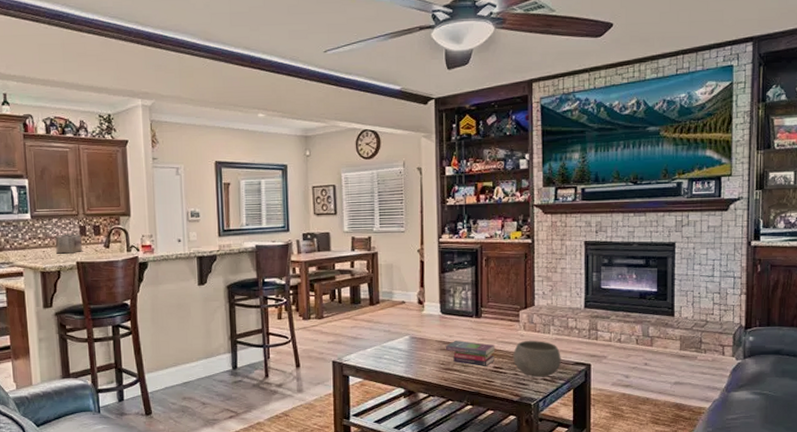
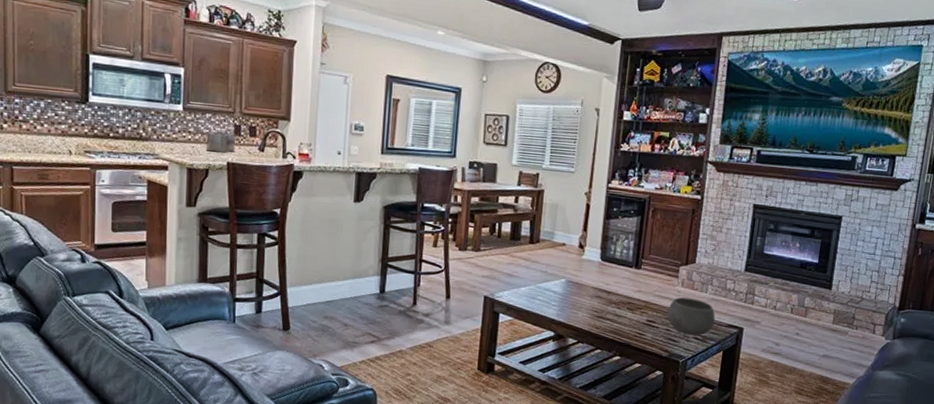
books: present [445,340,495,366] -> none [600,289,651,319]

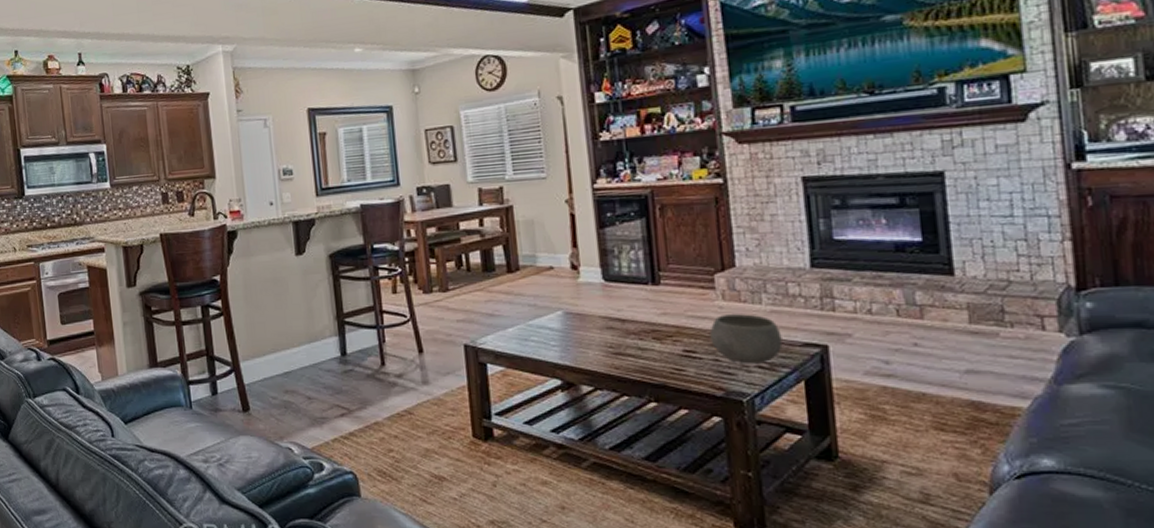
toaster: present [206,131,235,154] -> none [136,201,165,227]

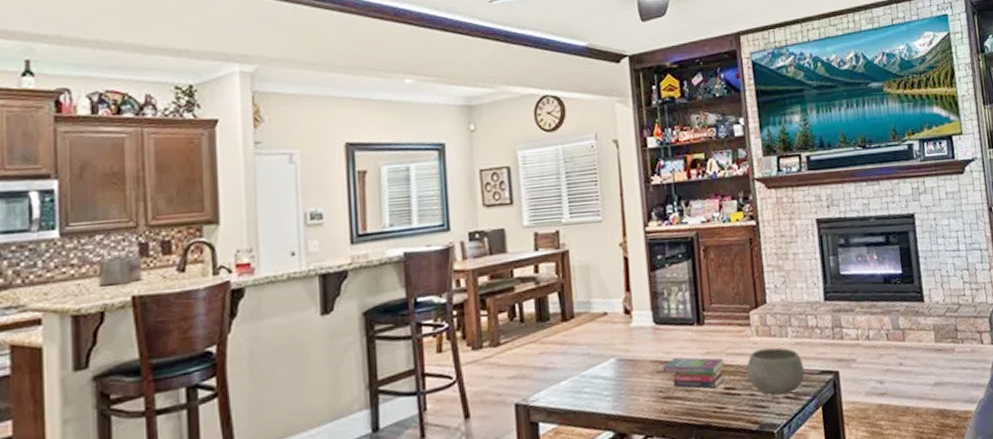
toaster: none [136,201,165,227] -> present [99,254,141,288]
books: none [612,316,684,350] -> present [662,357,725,389]

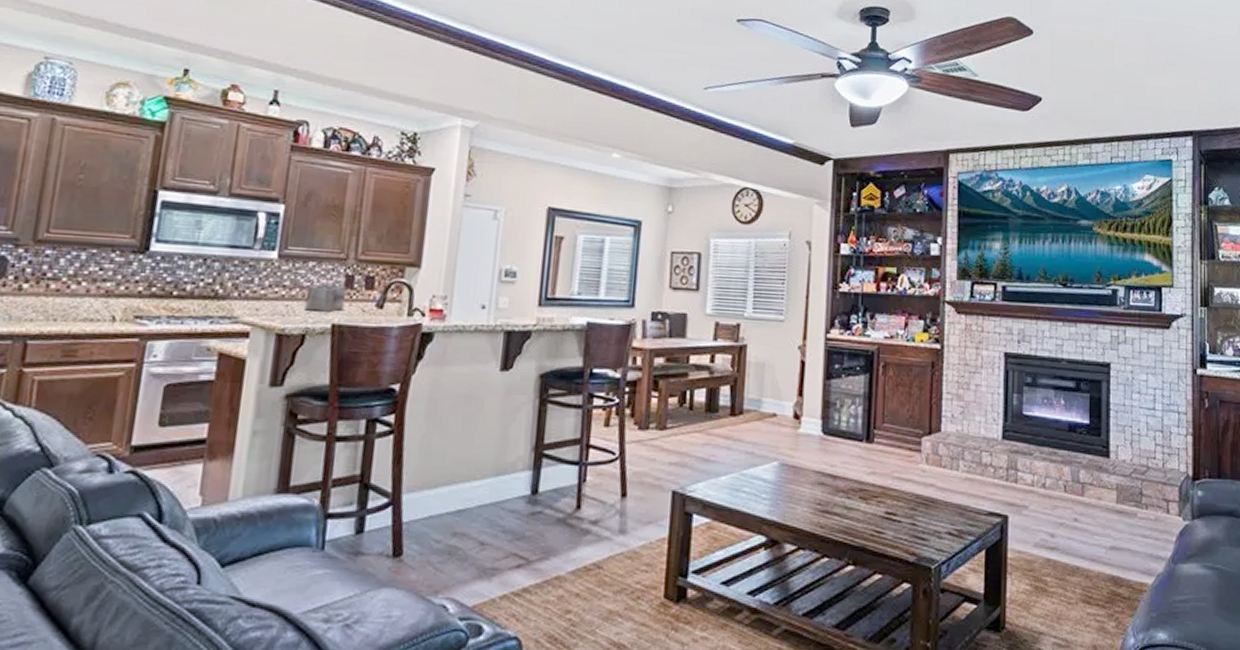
books: present [662,357,725,389] -> none [824,472,889,511]
bowl: present [746,347,805,396] -> none [911,479,972,530]

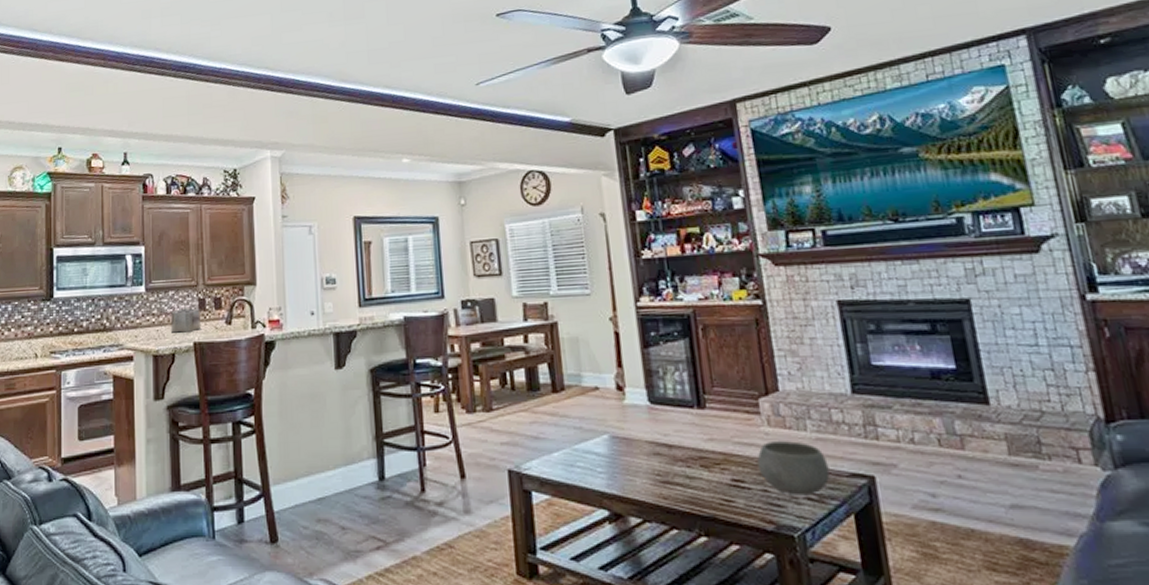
bowl: none [911,479,972,530] -> present [757,441,830,496]

